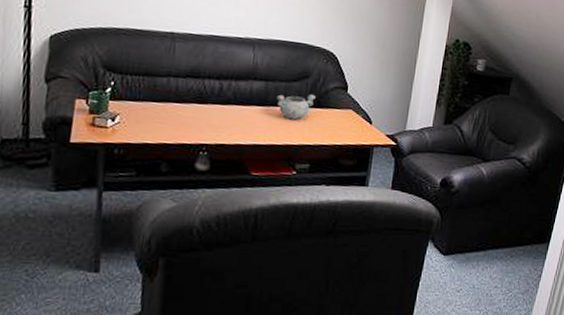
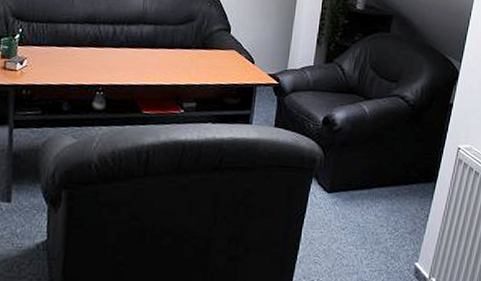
decorative bowl: present [277,93,316,120] -> none [165,36,201,61]

